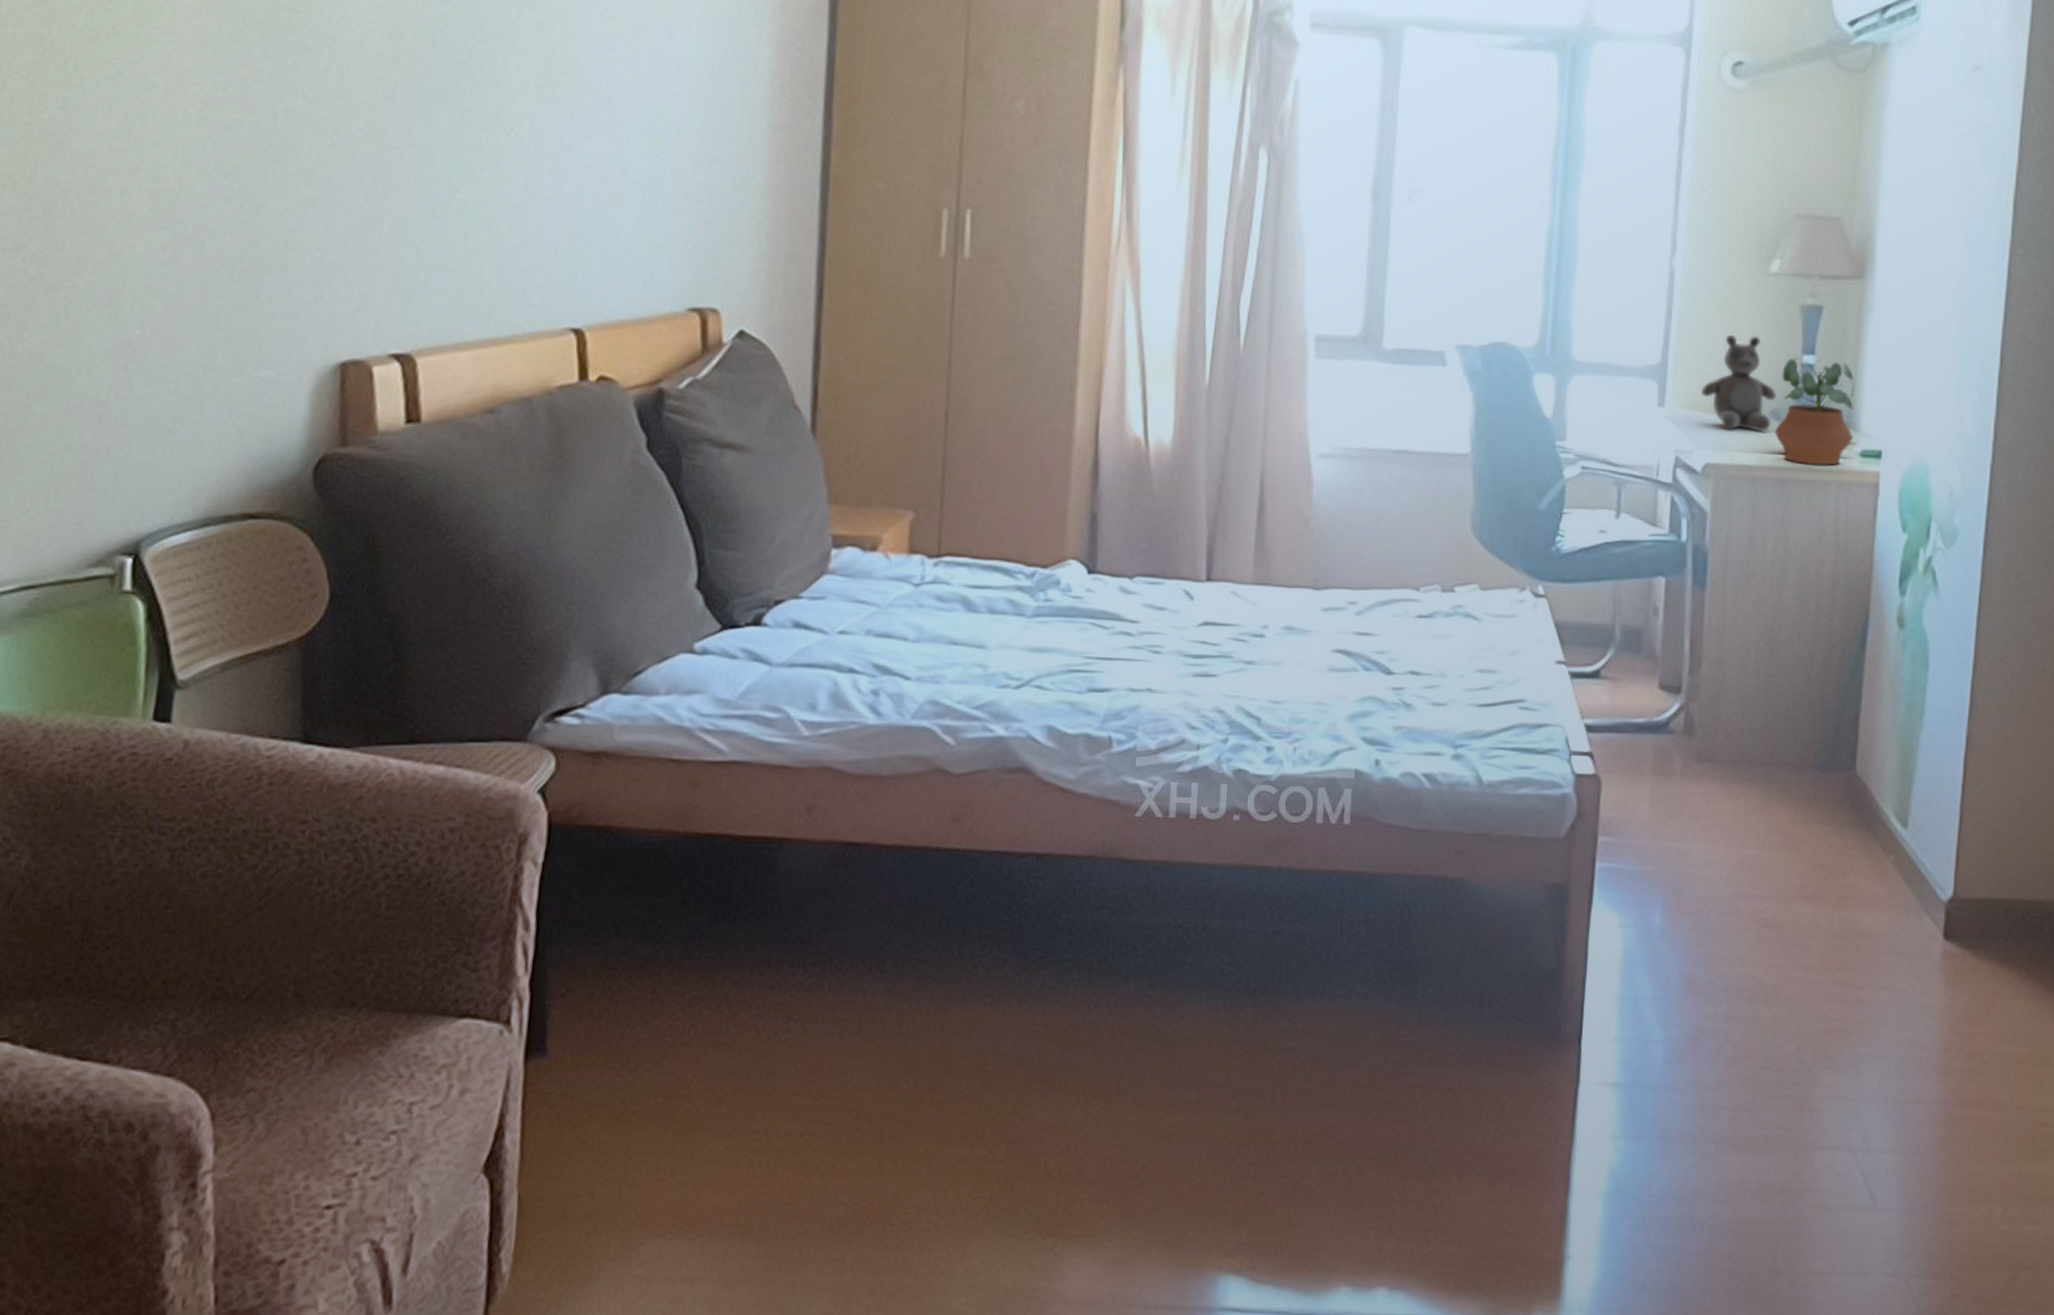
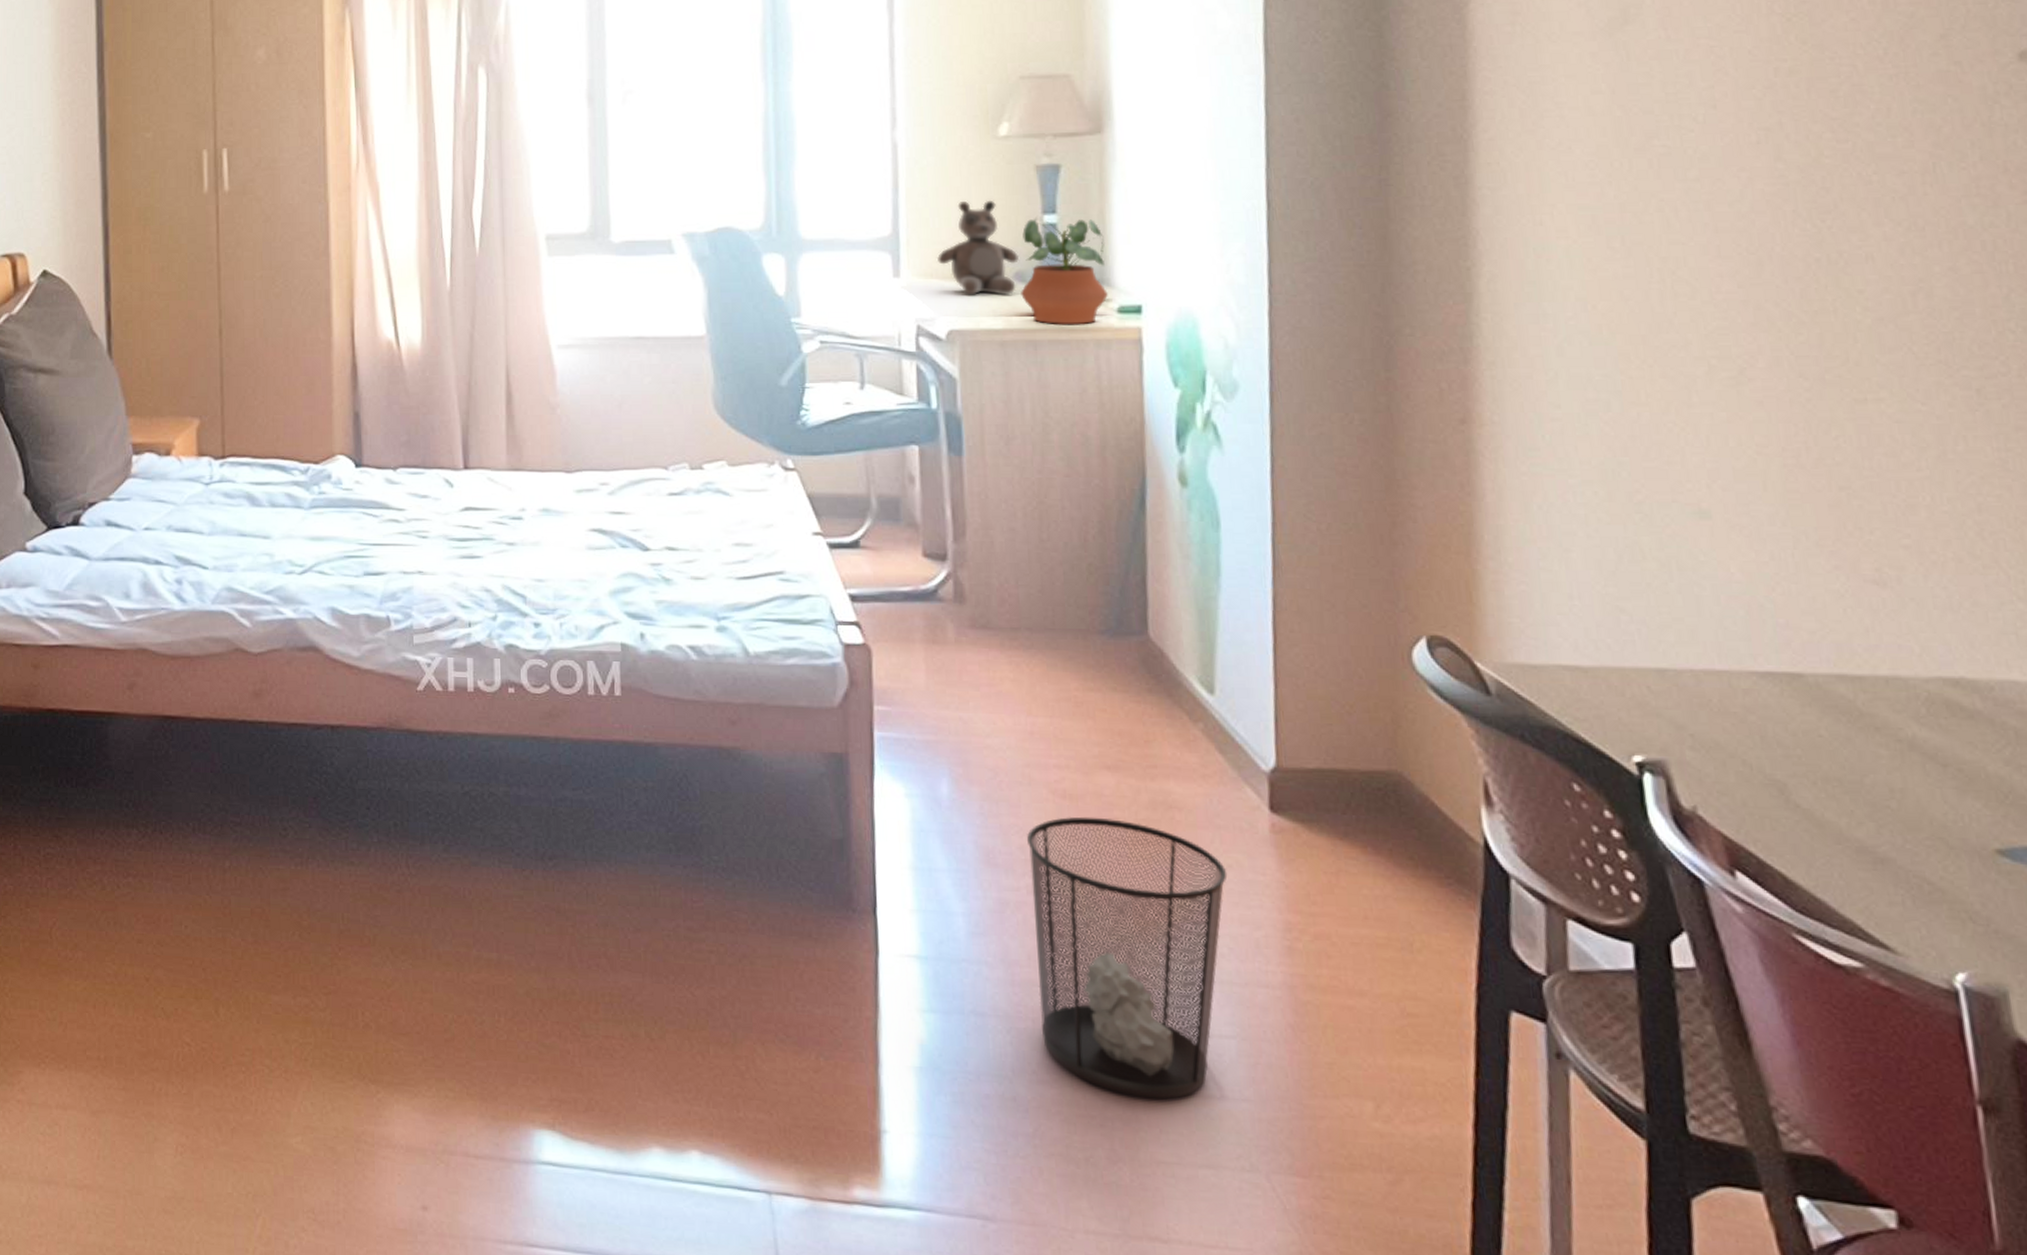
waste bin: none [1722,945,1901,1213] -> present [1026,816,1228,1100]

